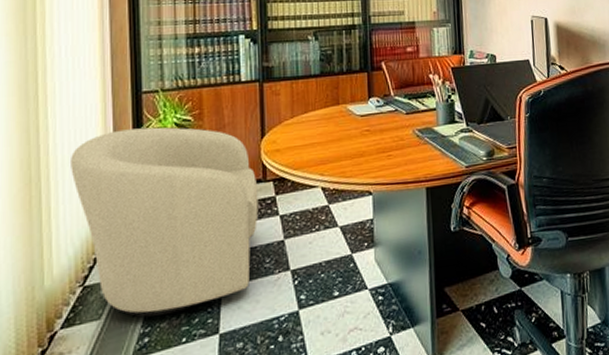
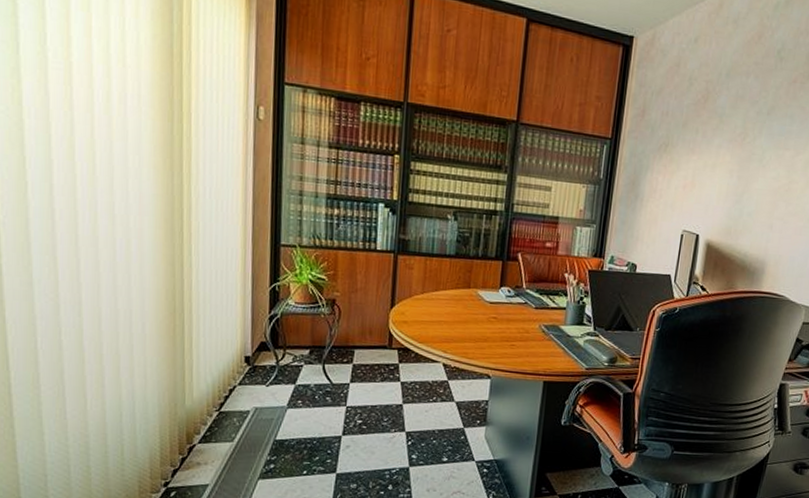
chair: present [71,127,259,318] -> none [211,277,383,449]

